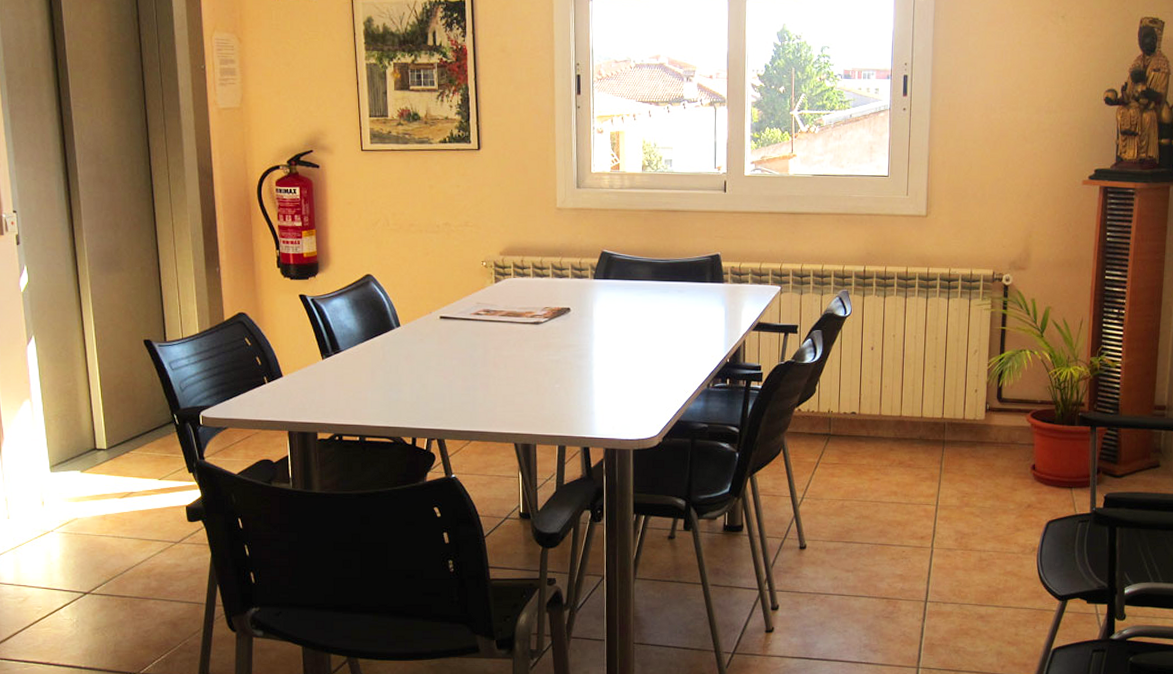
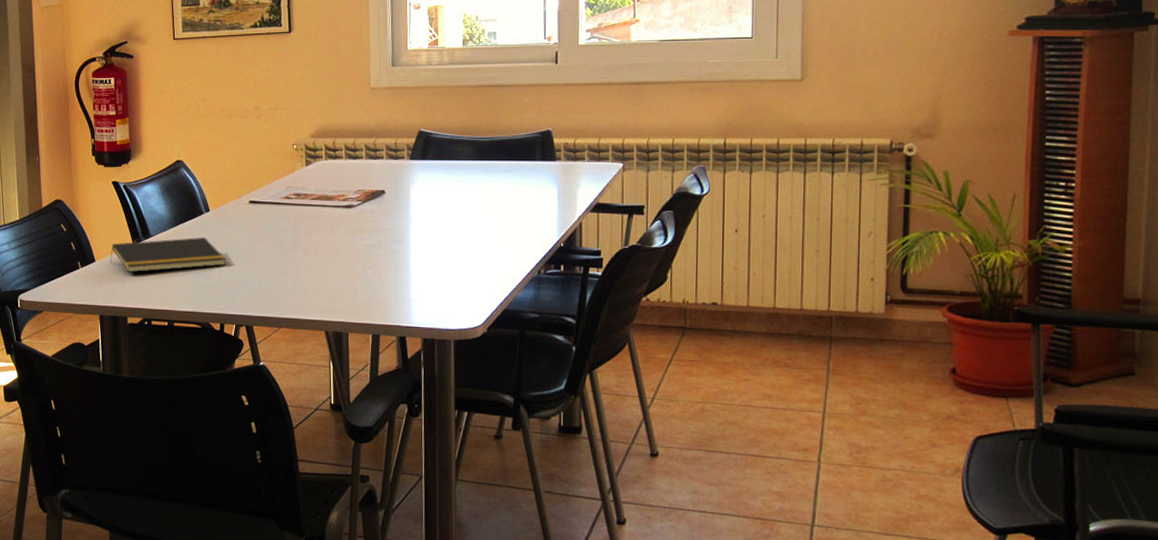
notepad: none [298,352,417,388] -> present [110,237,226,273]

